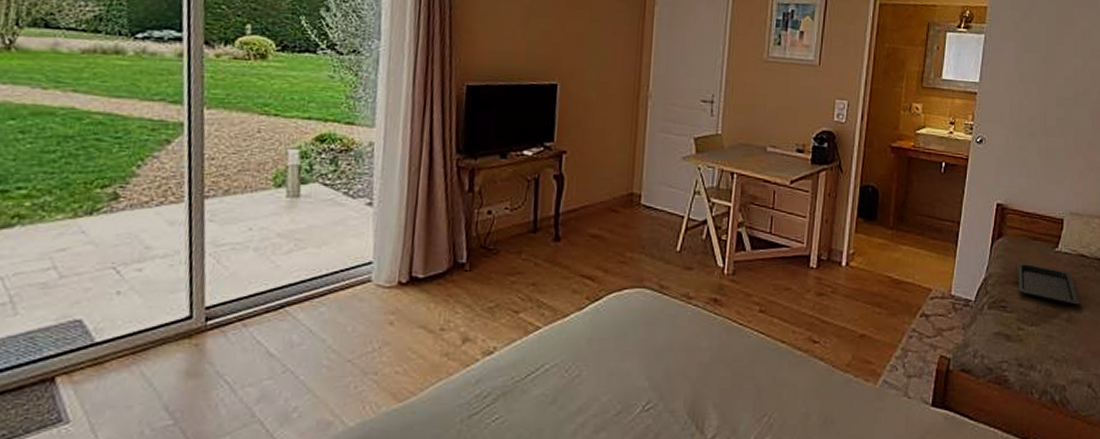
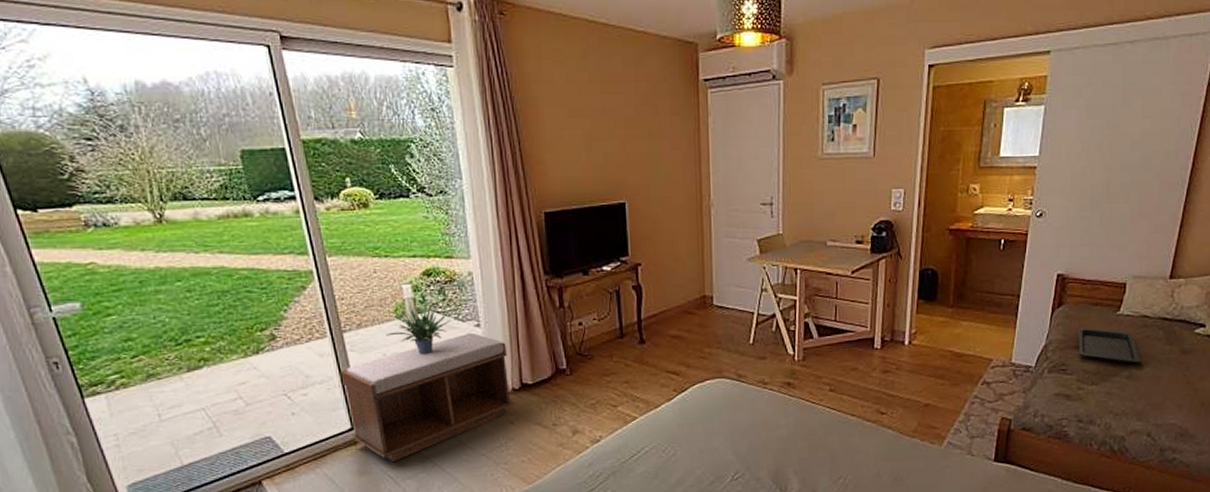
bench: none [189,211,400,362] -> present [340,332,513,462]
potted plant: none [257,163,347,232] -> present [386,293,455,354]

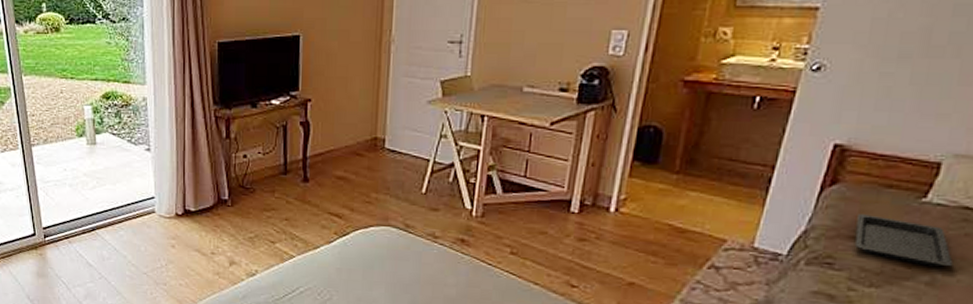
bench: present [340,332,513,462] -> none [28,156,175,269]
potted plant: present [386,293,455,354] -> none [67,116,129,173]

